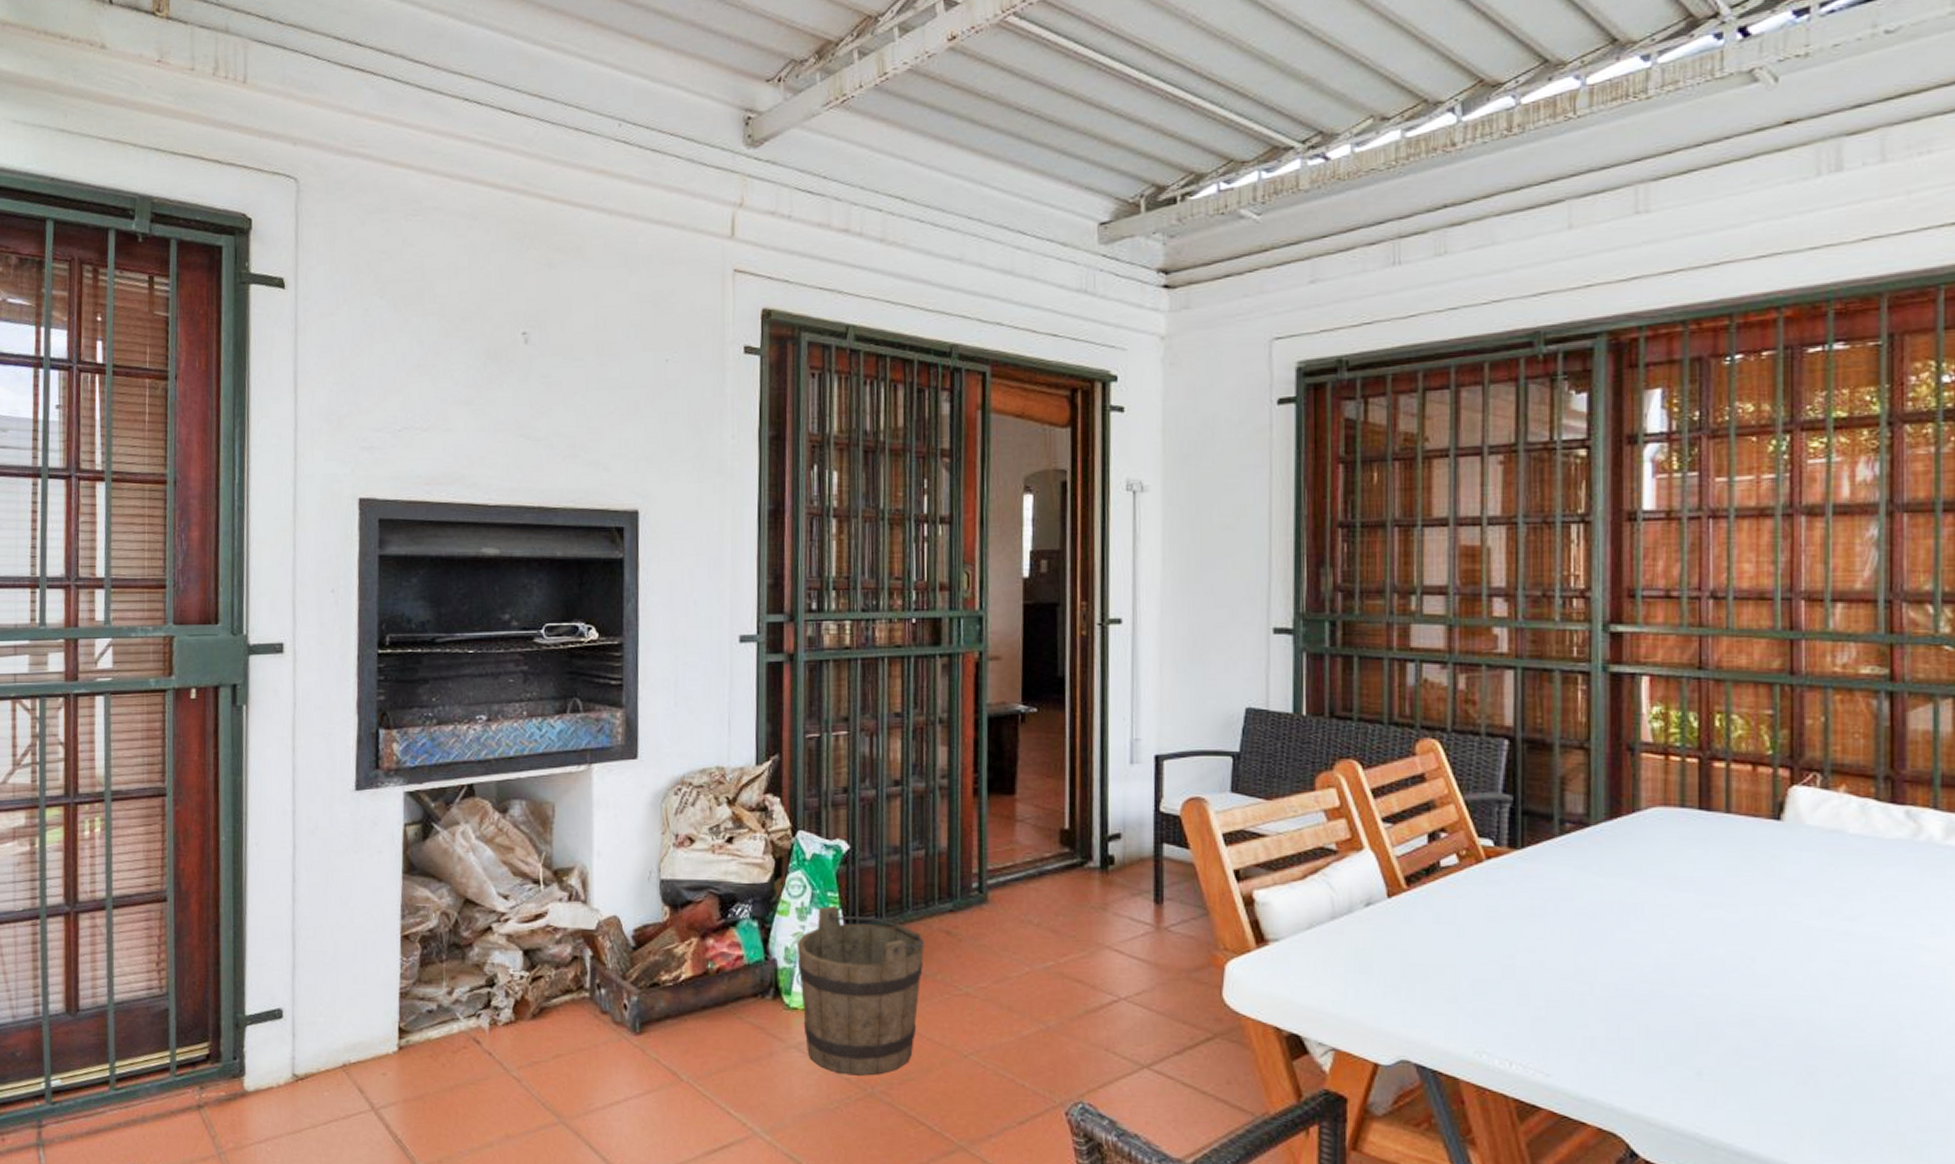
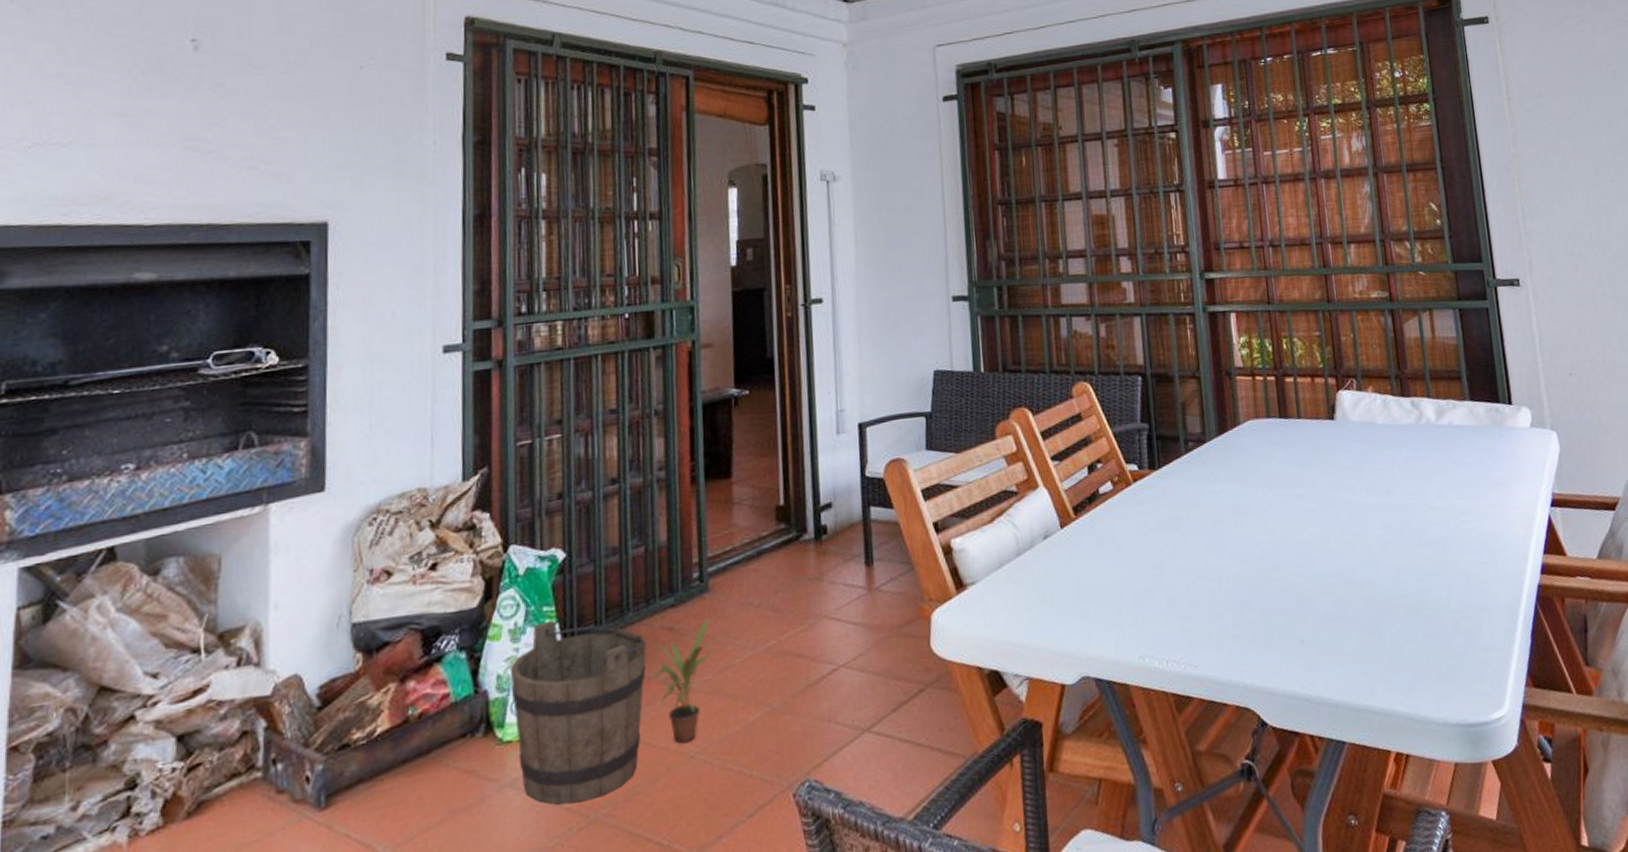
potted plant: none [931,929,998,1043] -> present [654,619,721,744]

